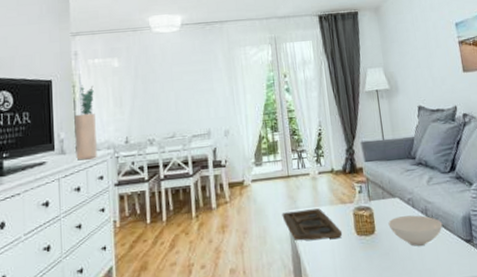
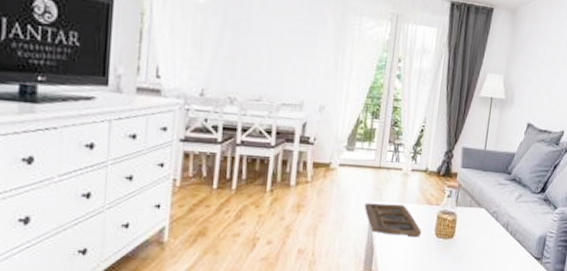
vase: present [74,85,97,161] -> none [135,14,169,106]
bowl: present [388,215,443,246] -> none [468,226,519,256]

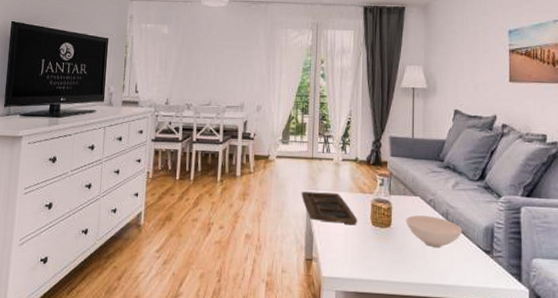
bowl: none [468,226,519,256] -> present [405,215,462,247]

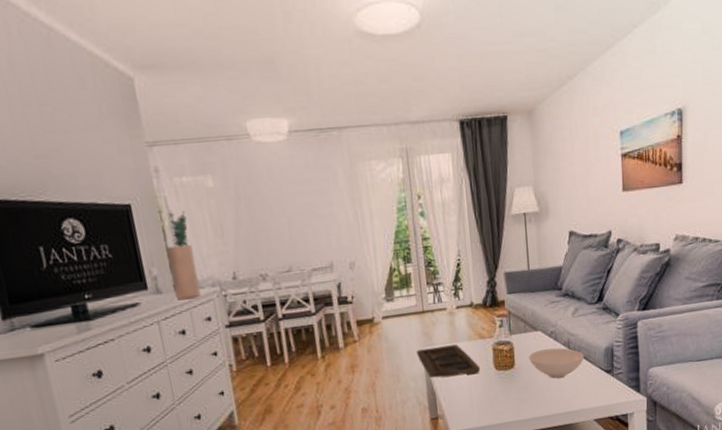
vase: none [121,46,144,114] -> present [166,210,201,301]

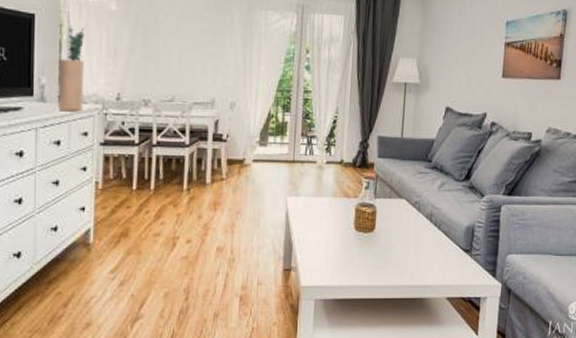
decorative tray: present [416,344,481,378] -> none [280,198,341,232]
bowl: present [528,348,584,379] -> none [389,218,445,249]

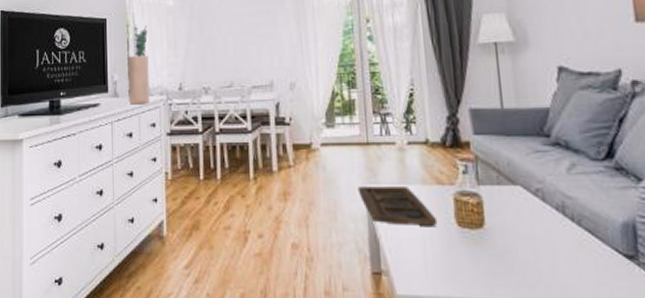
decorative tray: none [280,198,341,232] -> present [357,186,438,227]

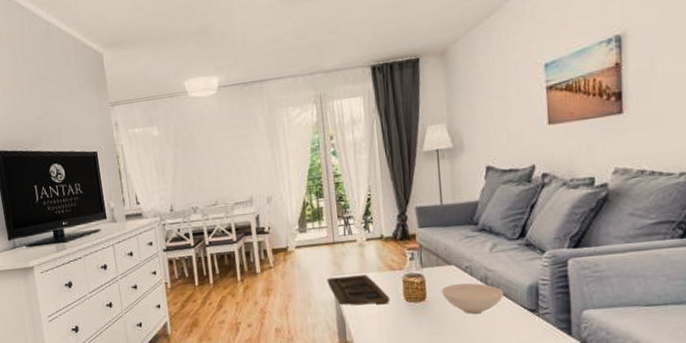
vase: present [128,24,150,105] -> none [121,155,145,228]
bowl: none [504,211,589,253] -> present [441,283,504,314]

